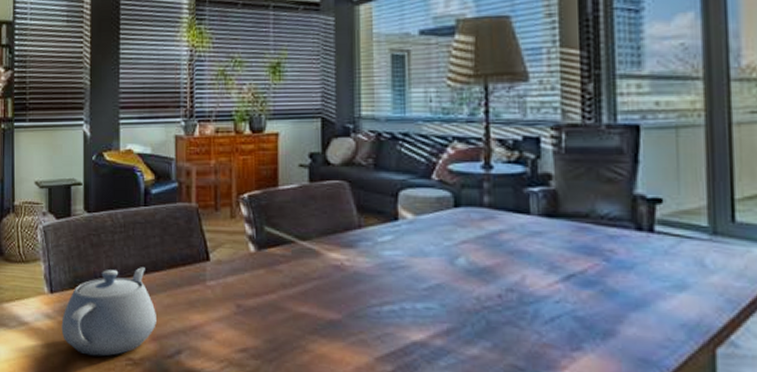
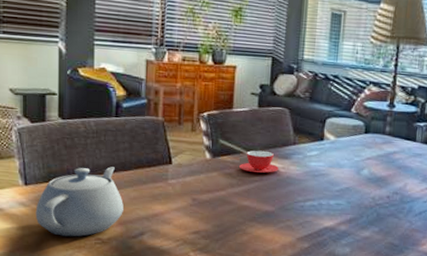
teacup: none [292,238,342,268] -> present [239,150,279,173]

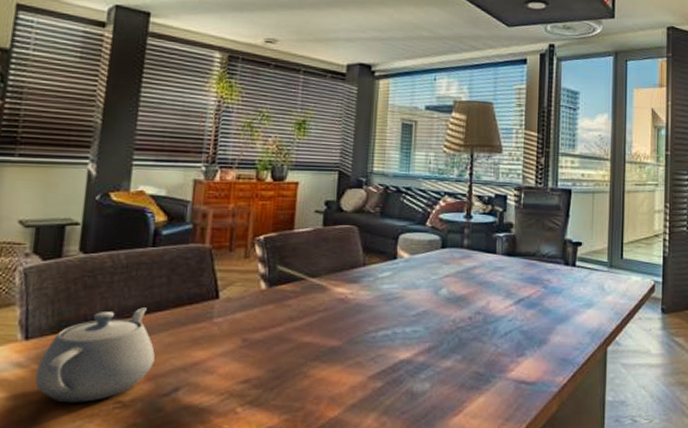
teacup: present [239,150,279,173] -> none [300,275,347,301]

